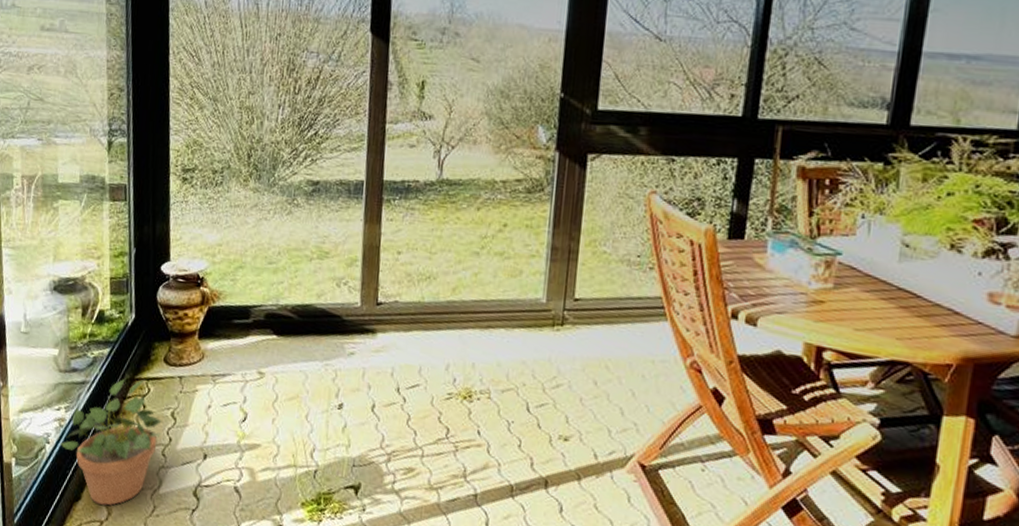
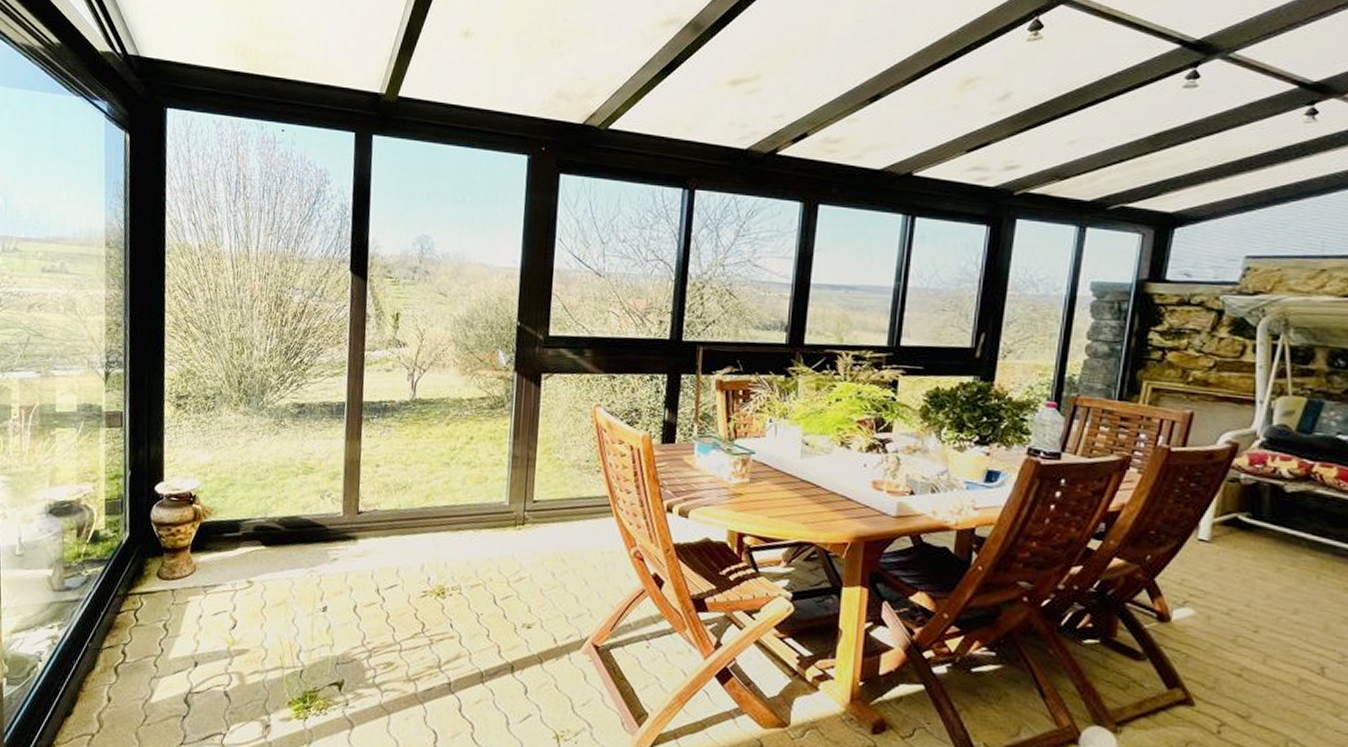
potted plant: present [60,379,163,506] -> none [53,594,155,719]

